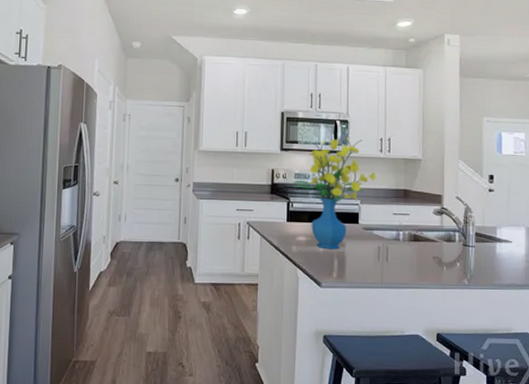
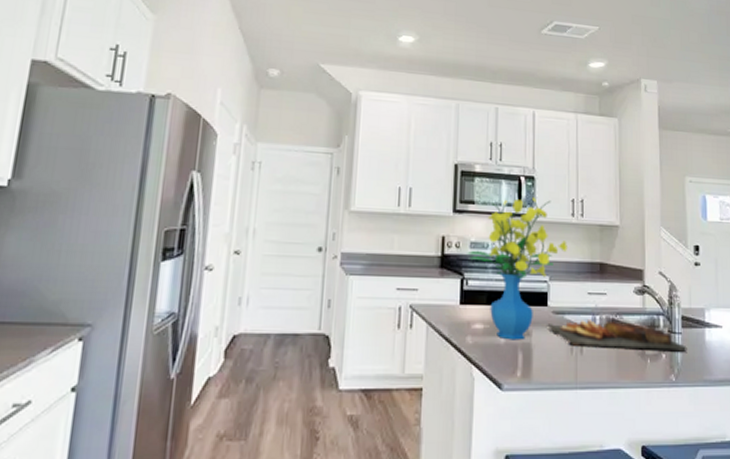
food platter: none [358,234,479,261] -> present [547,318,687,352]

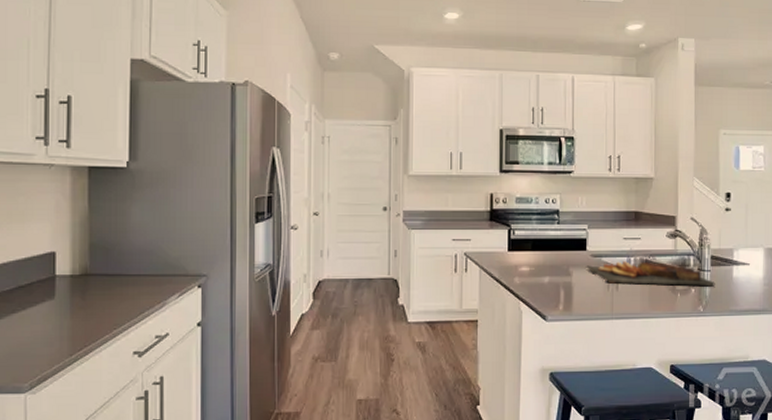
bouquet: present [467,196,567,340] -> none [513,155,605,280]

